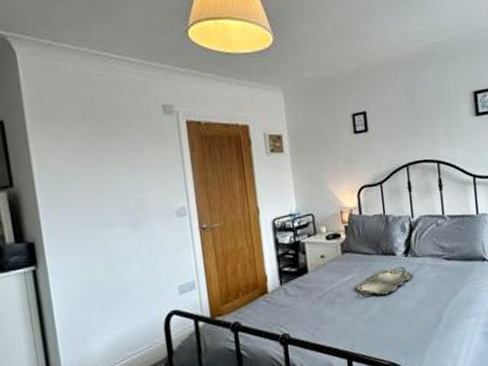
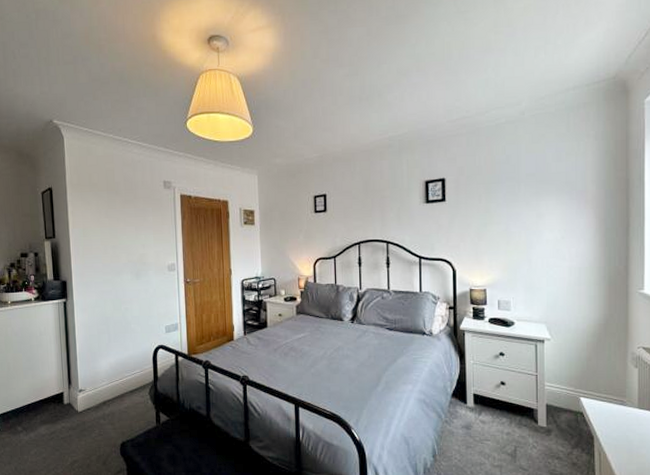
serving tray: present [354,266,414,295] -> none [305,331,358,354]

